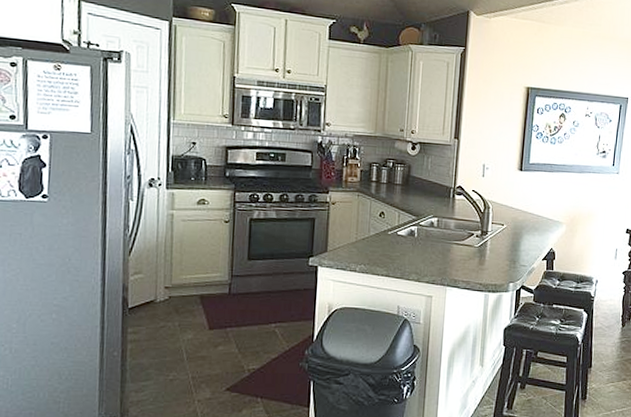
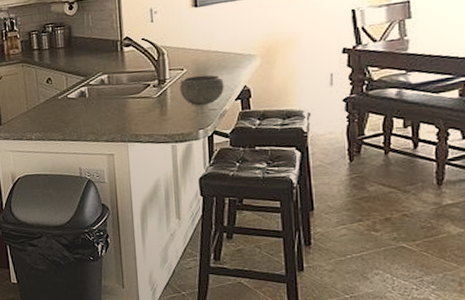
bowl: none [498,232,535,261] -> present [180,74,224,106]

